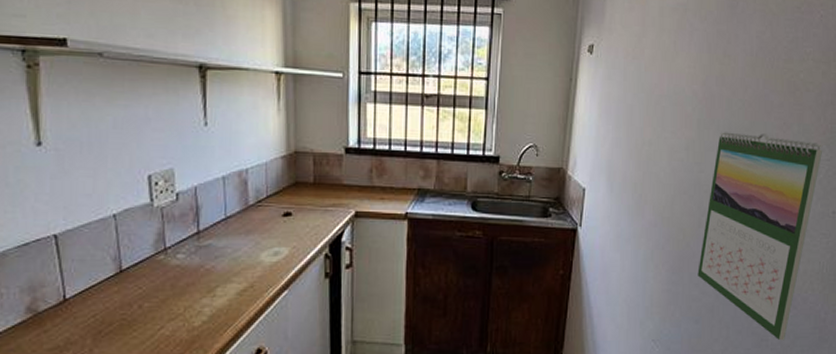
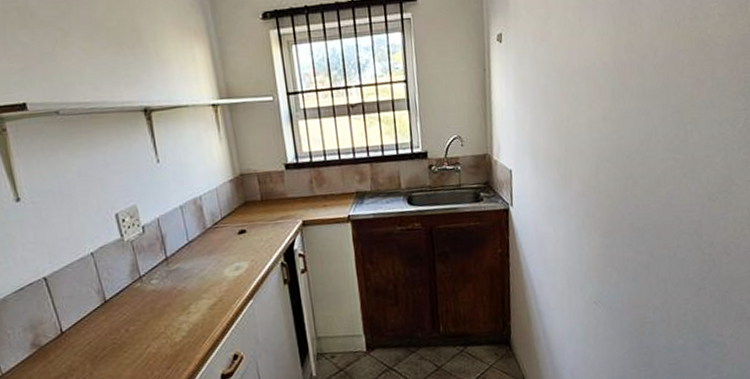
calendar: present [697,132,823,341] -> none [629,93,739,288]

